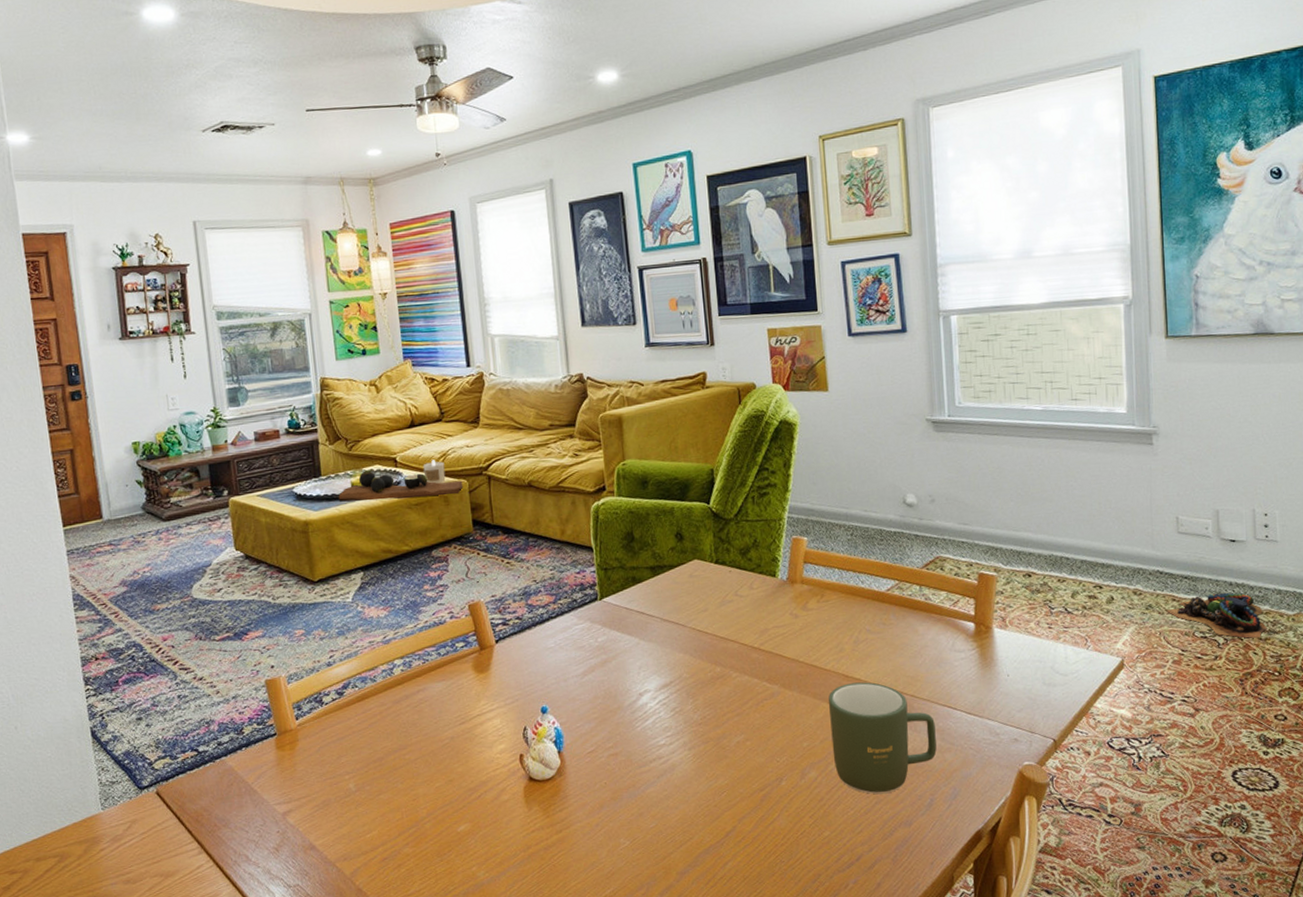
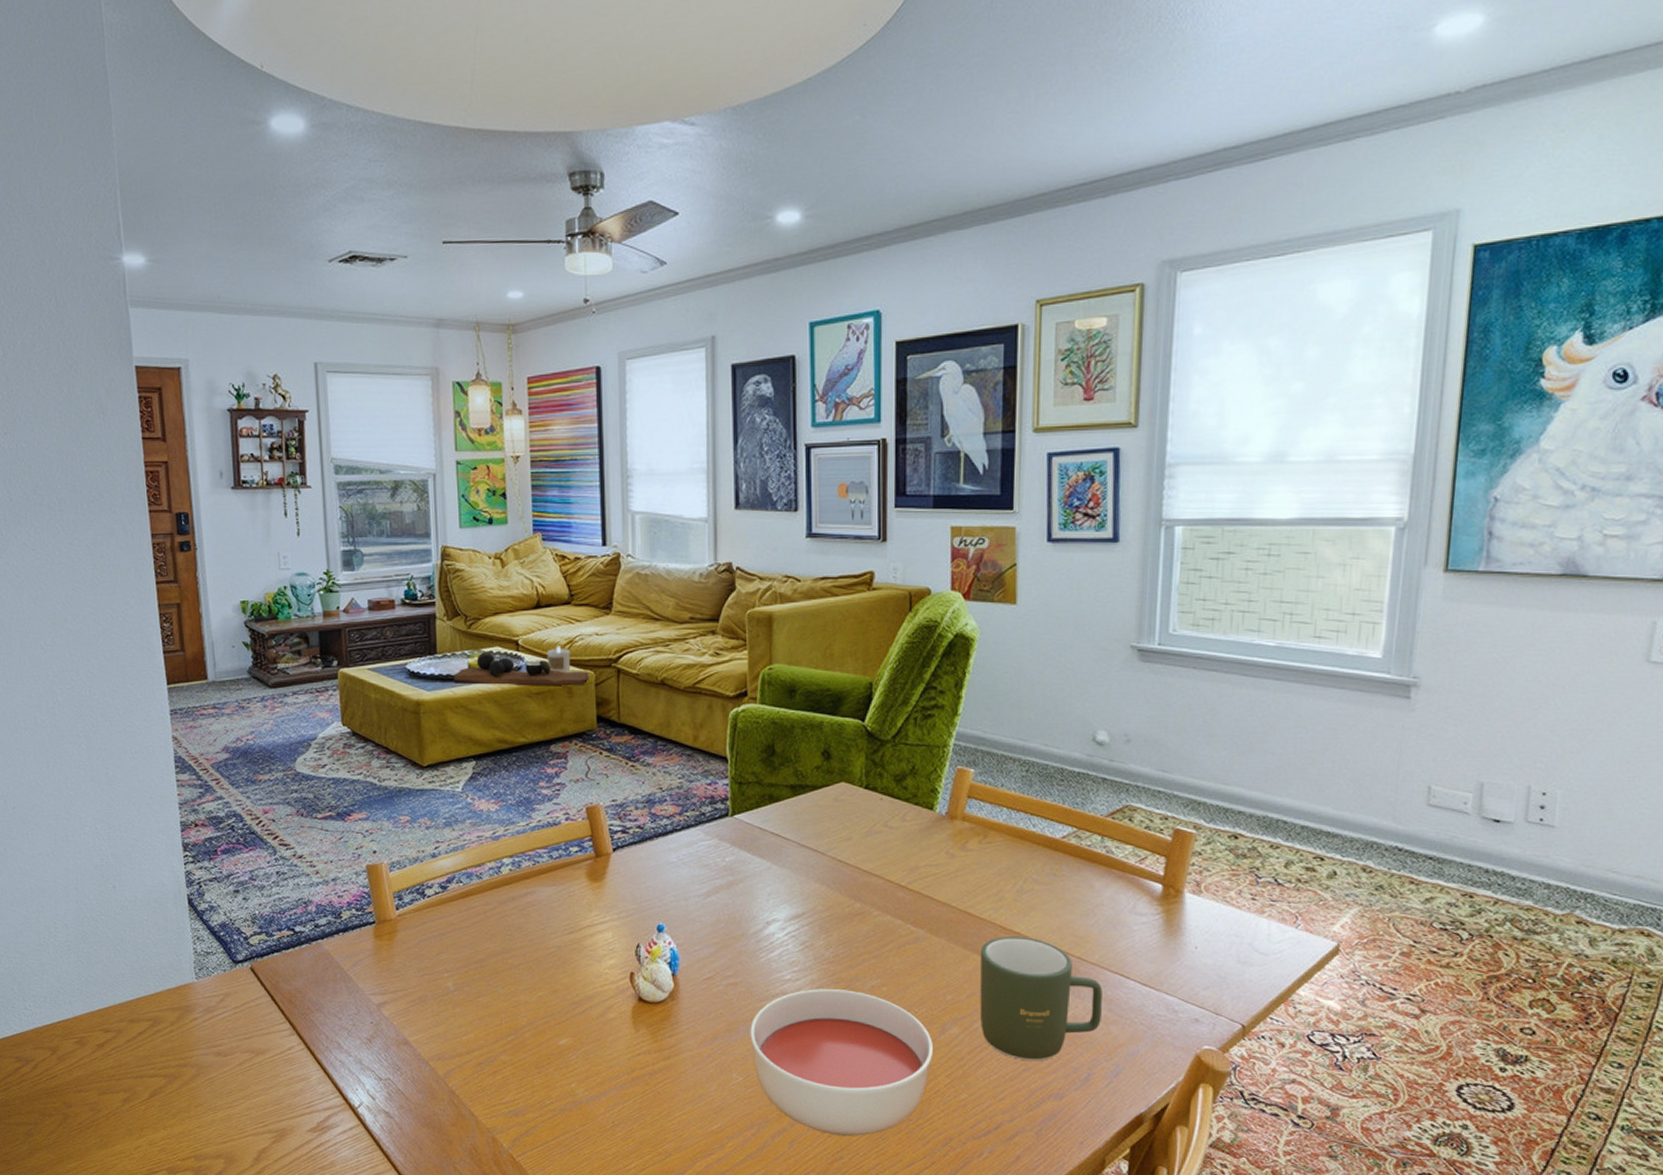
bowl: none [632,748,797,885] -> present [750,989,934,1136]
dog toy: present [1167,592,1267,638] -> none [1402,880,1526,937]

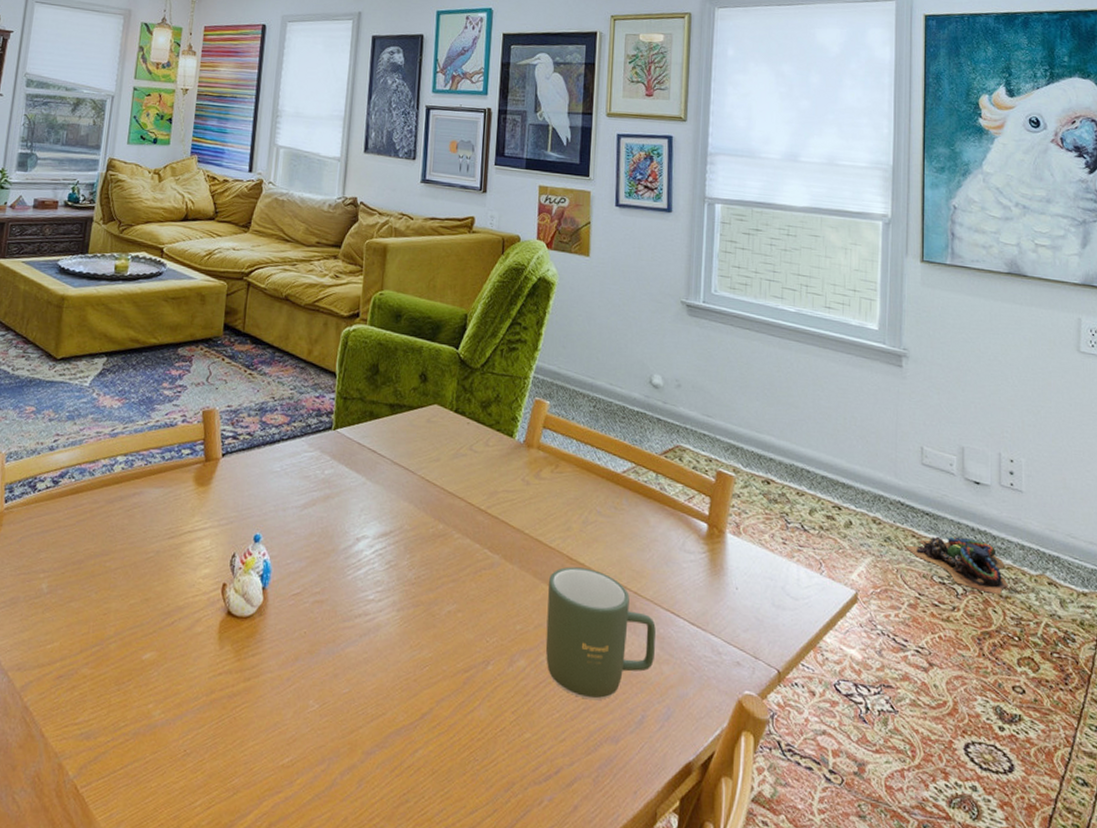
decorative tray: present [453,650,589,686] -> none [99,254,223,295]
candle: present [547,646,571,674] -> none [186,256,209,283]
bowl: present [750,989,934,1136] -> none [330,611,502,777]
dog toy: none [1402,880,1526,937] -> present [906,536,1008,594]

